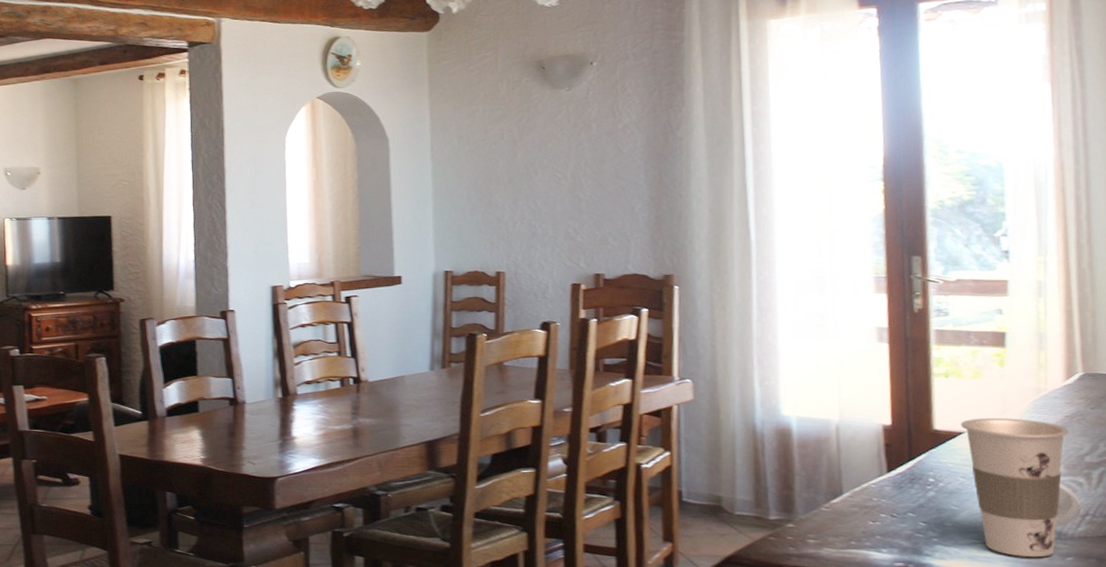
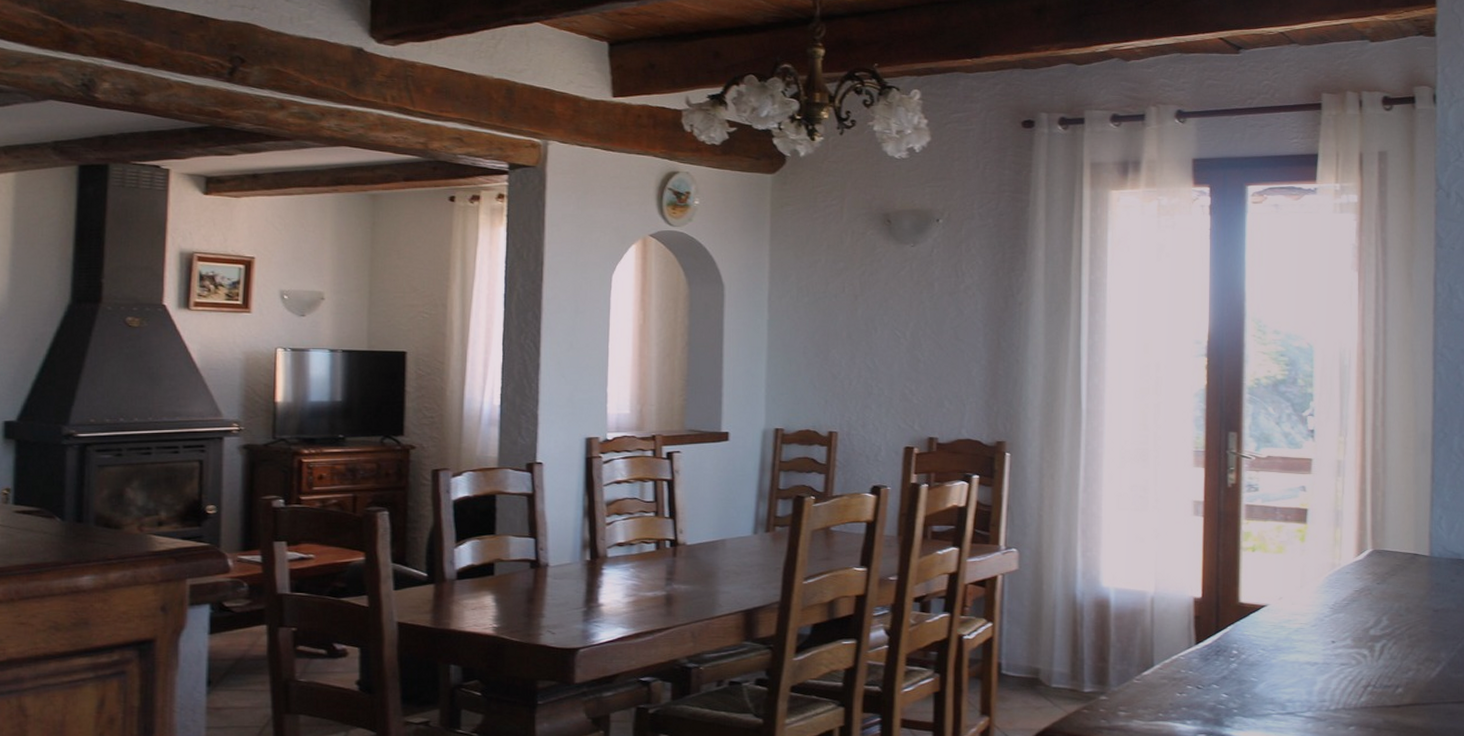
cup: present [961,417,1082,558] -> none [1264,591,1365,728]

